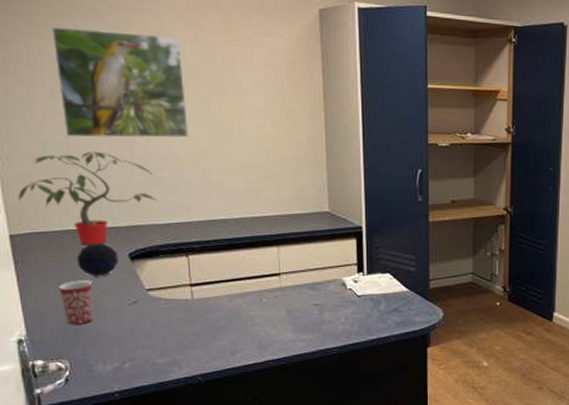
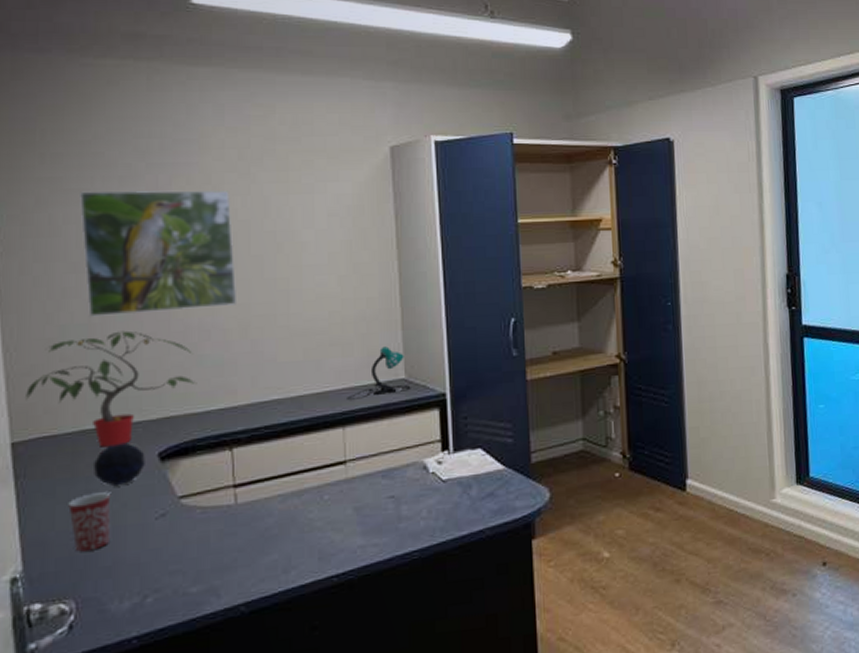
desk lamp: none [281,184,334,225] -> present [347,346,411,400]

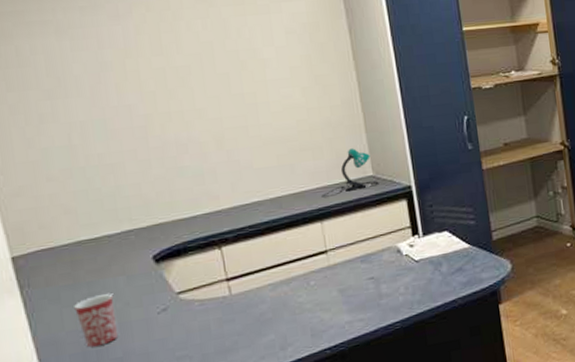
potted plant: present [26,330,197,447] -> none [18,149,181,255]
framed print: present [80,189,238,317] -> none [43,15,210,139]
decorative orb: present [94,442,145,487] -> none [93,249,142,289]

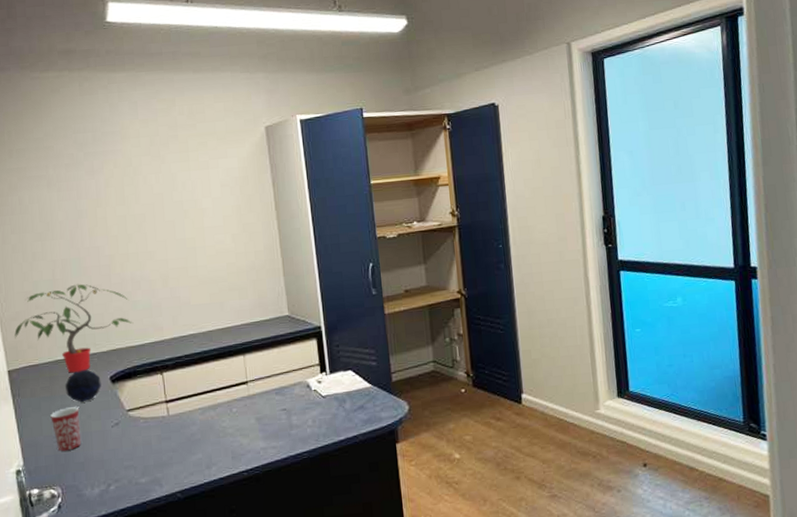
potted plant: none [18,149,181,255] -> present [14,284,134,373]
decorative orb: none [93,249,142,289] -> present [66,369,101,403]
desk lamp: present [321,148,379,198] -> none [245,290,294,333]

